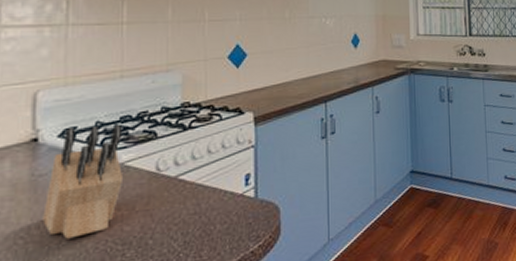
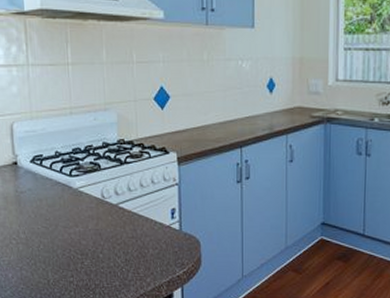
knife block: present [42,125,123,239] -> none [26,156,78,244]

